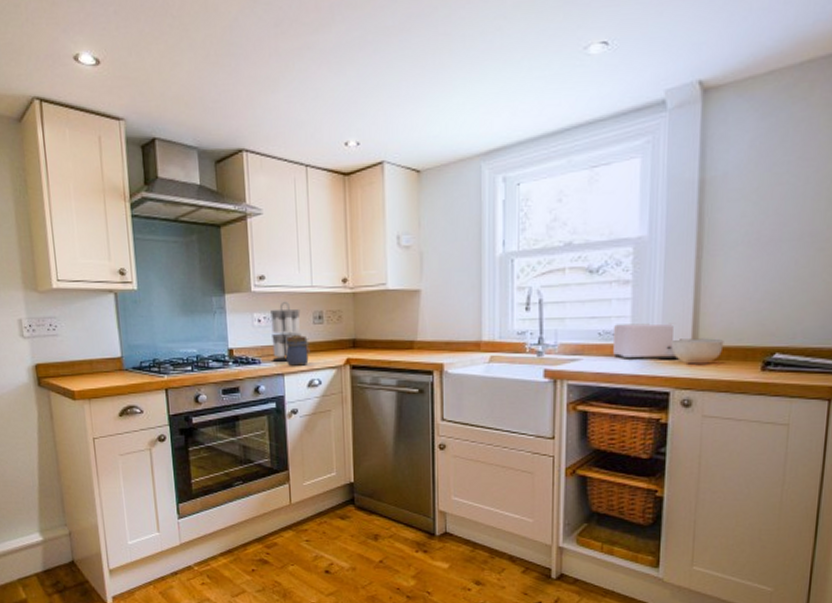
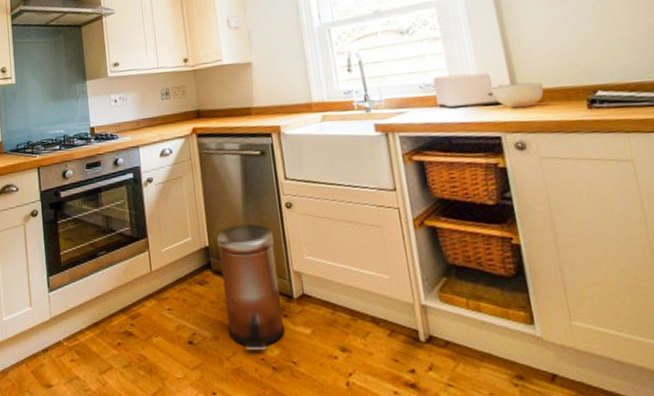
spice rack: present [270,301,302,363] -> none [125,82,152,137]
jar: present [286,335,310,366] -> none [139,110,160,139]
pedal bin: none [364,463,423,581] -> present [217,224,285,351]

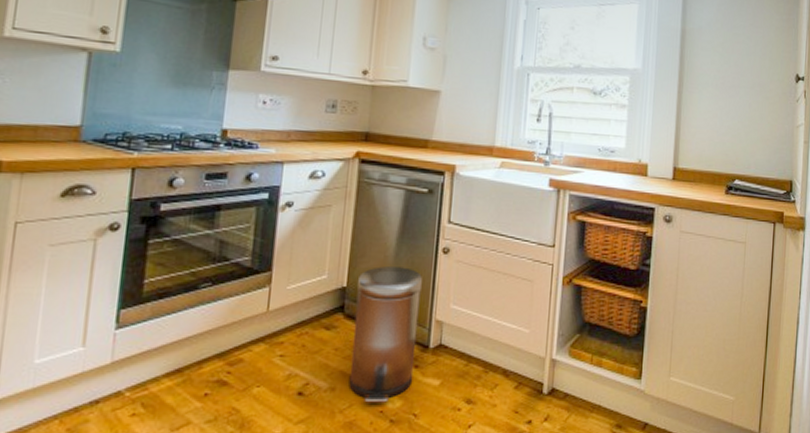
toaster: present [432,71,502,110] -> none [609,142,667,179]
bowl: present [490,82,544,109] -> none [657,160,698,185]

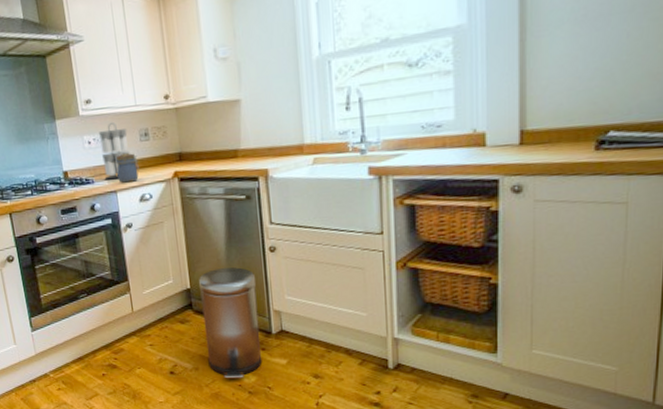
spice rack: none [272,85,313,151] -> present [99,122,130,181]
jar: none [289,122,318,155] -> present [116,153,139,183]

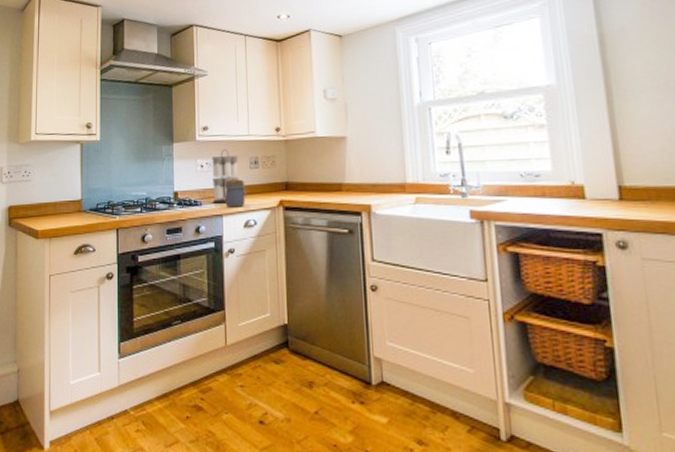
pedal bin: present [199,267,263,379] -> none [297,305,361,437]

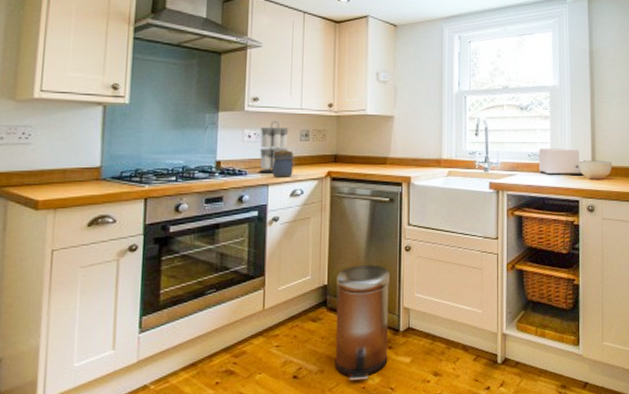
pedal bin: none [297,305,361,437] -> present [335,265,389,381]
toaster: none [534,164,607,202] -> present [538,148,586,176]
bowl: none [595,178,652,205] -> present [578,160,612,179]

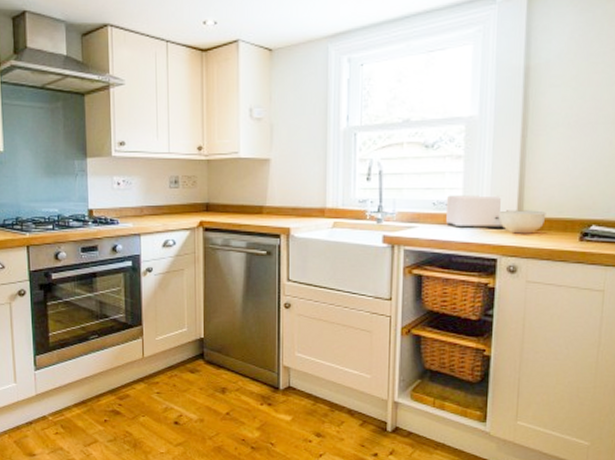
spice rack: present [258,120,289,175] -> none [129,166,158,224]
jar: present [272,150,295,177] -> none [143,198,166,227]
pedal bin: present [335,265,389,381] -> none [213,320,268,433]

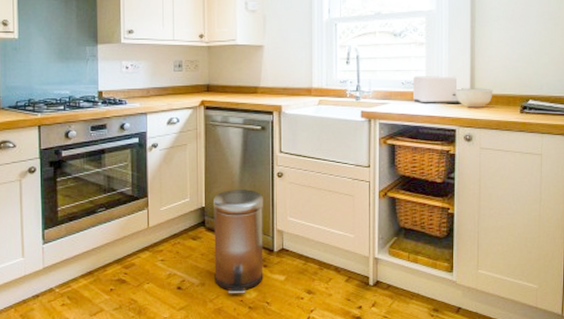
pedal bin: none [213,320,268,433] -> present [214,189,264,294]

